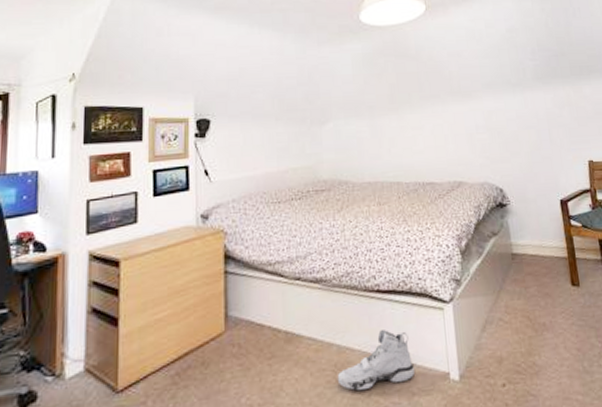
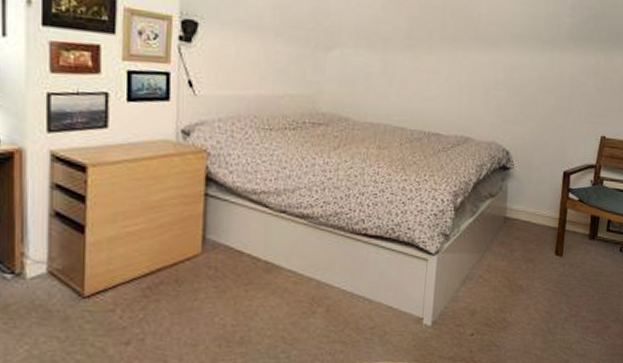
sneaker: present [337,330,416,391] -> none [313,272,391,324]

